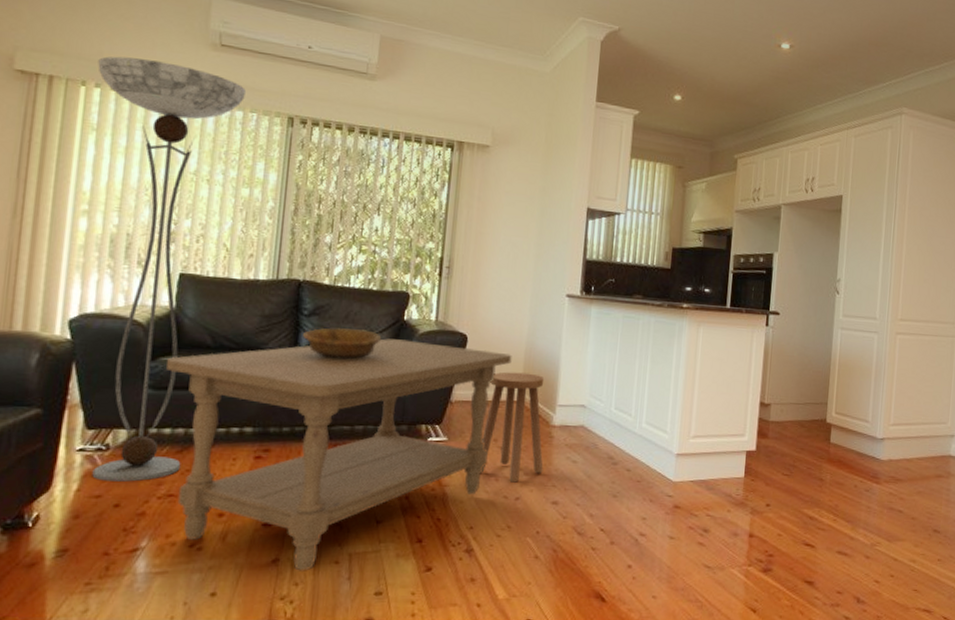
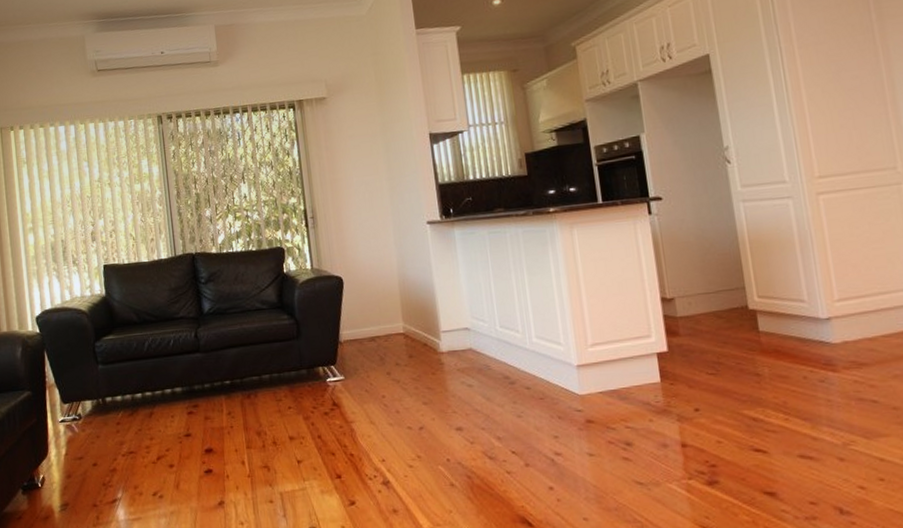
floor lamp: present [92,56,246,482] -> none [18,95,134,445]
coffee table: present [166,338,512,571] -> none [108,288,388,511]
decorative bowl: present [303,327,382,360] -> none [204,287,269,318]
stool: present [480,371,544,483] -> none [372,304,441,413]

